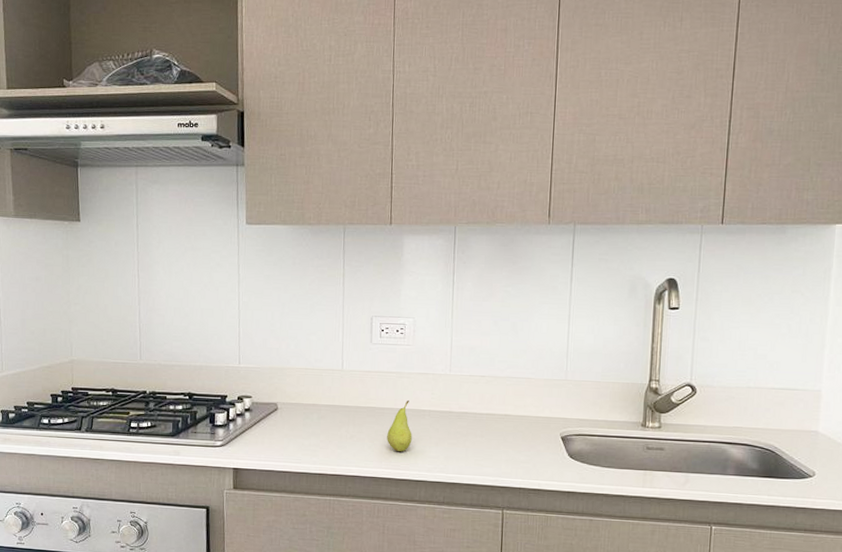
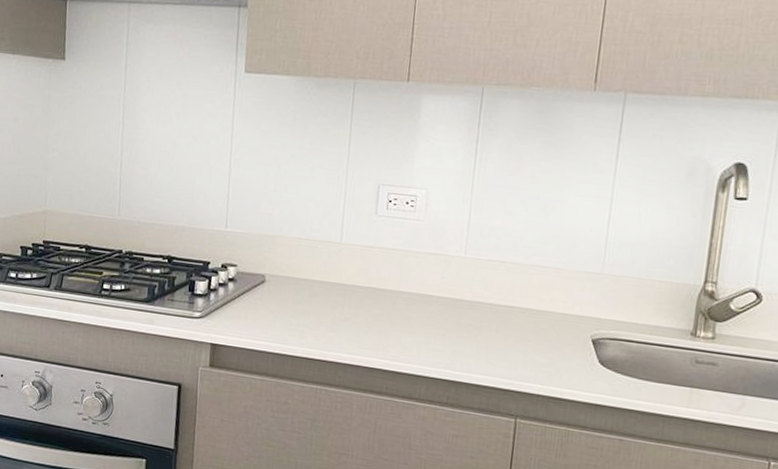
fruit: present [387,400,412,452] -> none [386,283,416,342]

